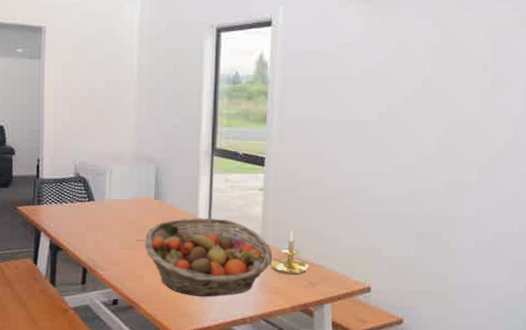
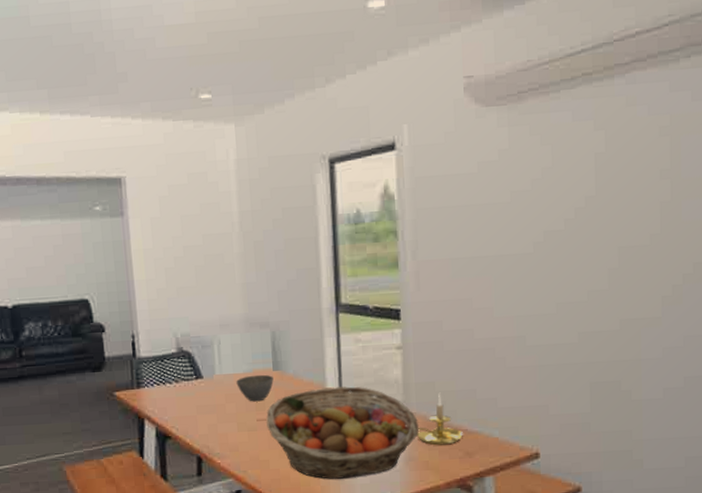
bowl: none [122,202,154,225] -> present [236,374,274,402]

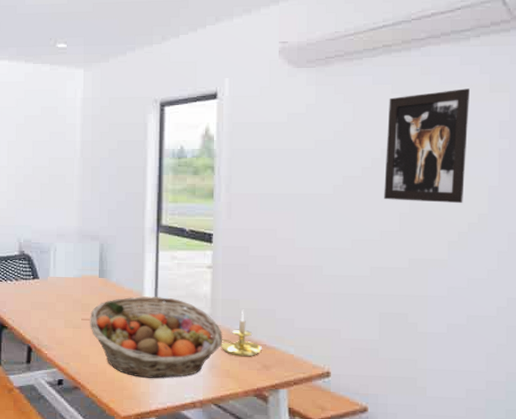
bowl: present [236,374,274,402] -> none [67,280,99,303]
wall art: none [590,119,681,255] -> present [384,88,470,203]

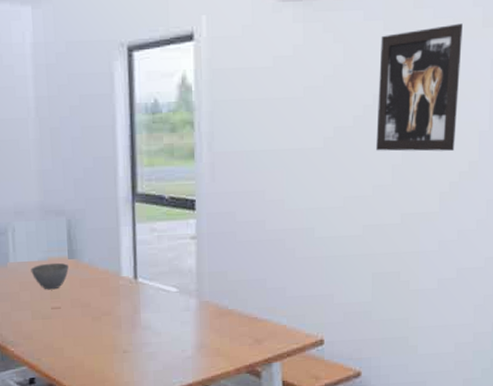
bowl: none [67,280,99,303] -> present [31,262,69,290]
fruit basket: present [90,296,223,379] -> none [61,275,212,367]
candle holder: present [221,309,263,357] -> none [209,281,254,333]

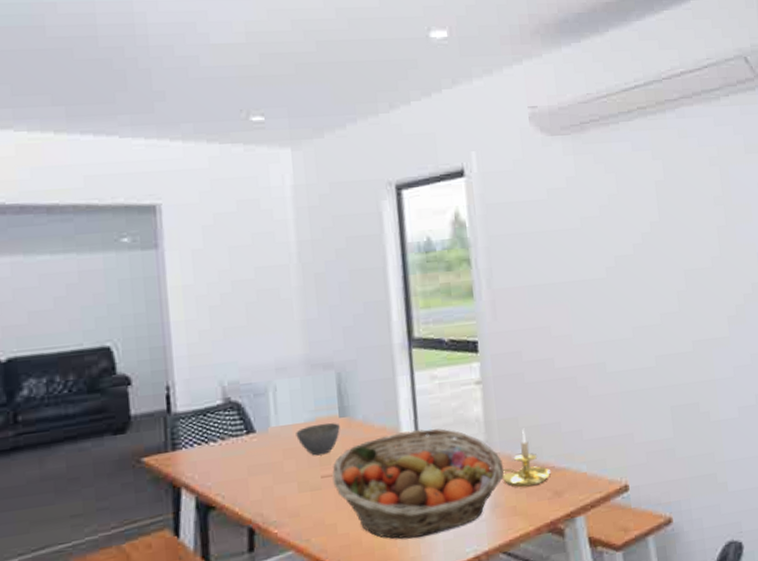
fruit basket: none [61,275,212,367] -> present [332,428,504,540]
candle holder: none [209,281,254,333] -> present [502,428,552,488]
wall art: present [376,23,463,152] -> none [650,150,736,278]

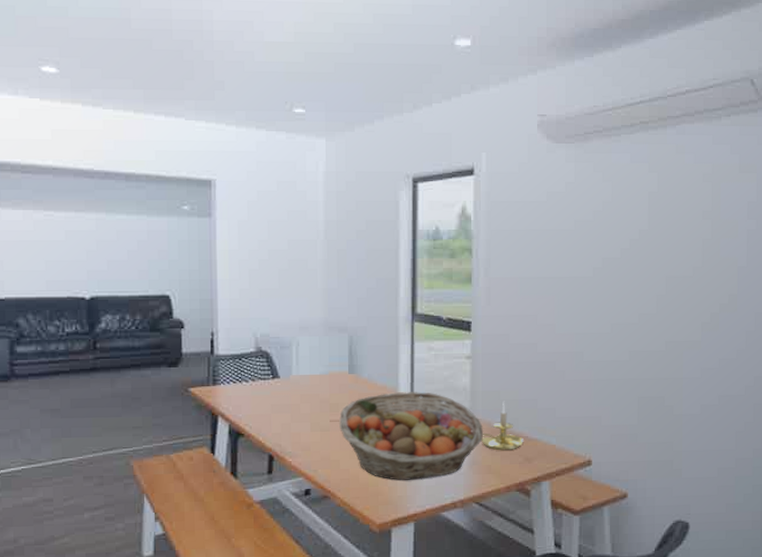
bowl: present [296,422,340,456] -> none [312,377,348,403]

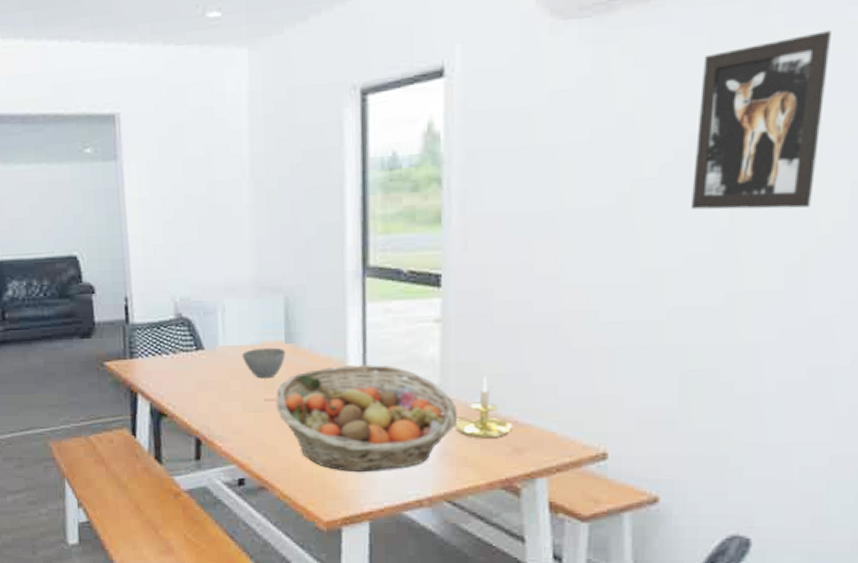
bowl: none [312,377,348,403] -> present [242,347,285,379]
wall art: none [642,168,721,284] -> present [691,30,831,210]

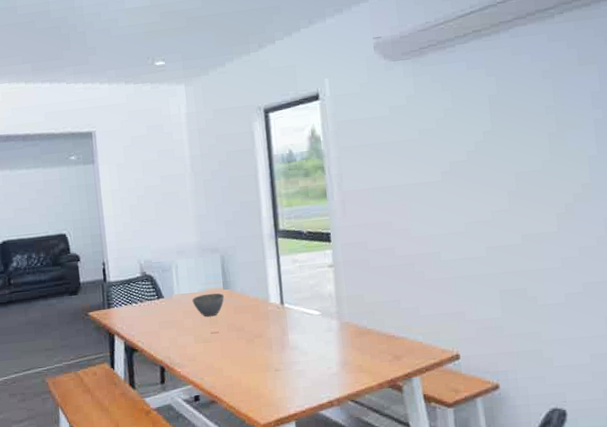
fruit basket: present [276,364,458,472] -> none [219,300,352,384]
candle holder: present [455,375,513,439] -> none [350,303,392,351]
wall art: present [691,30,831,210] -> none [484,64,566,181]

